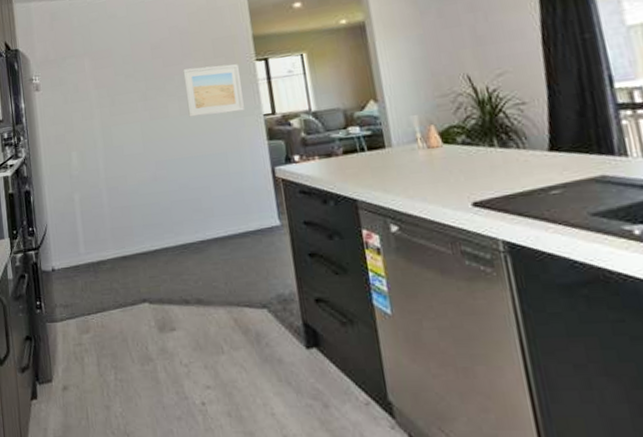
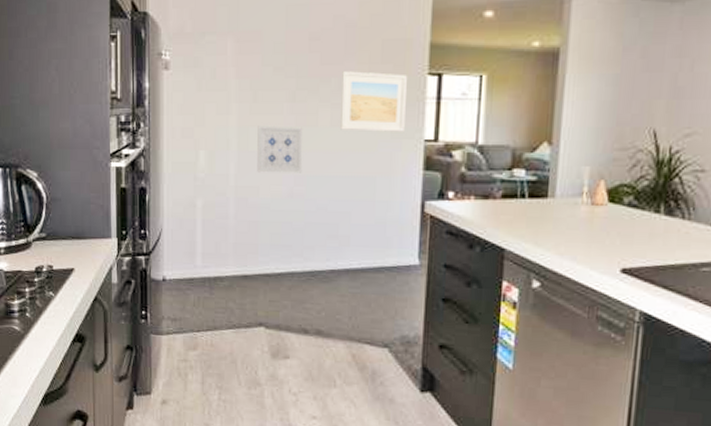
wall art: none [118,120,162,164] -> present [257,126,304,173]

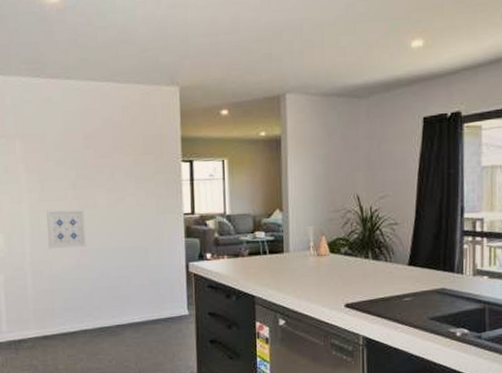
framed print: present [340,71,407,132] -> none [113,162,167,210]

